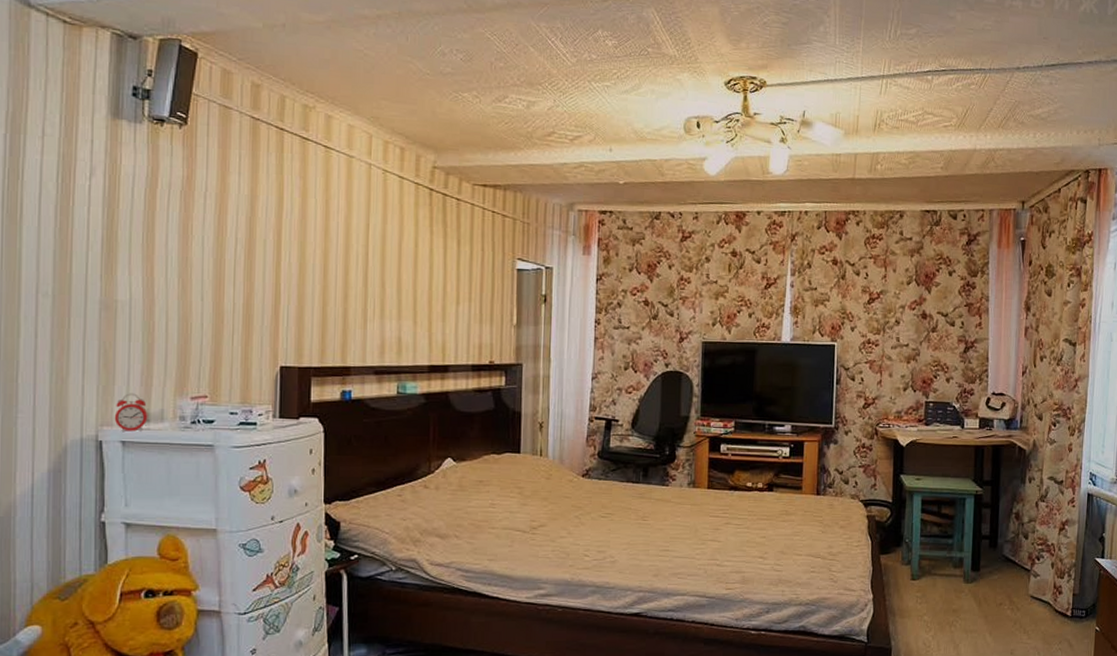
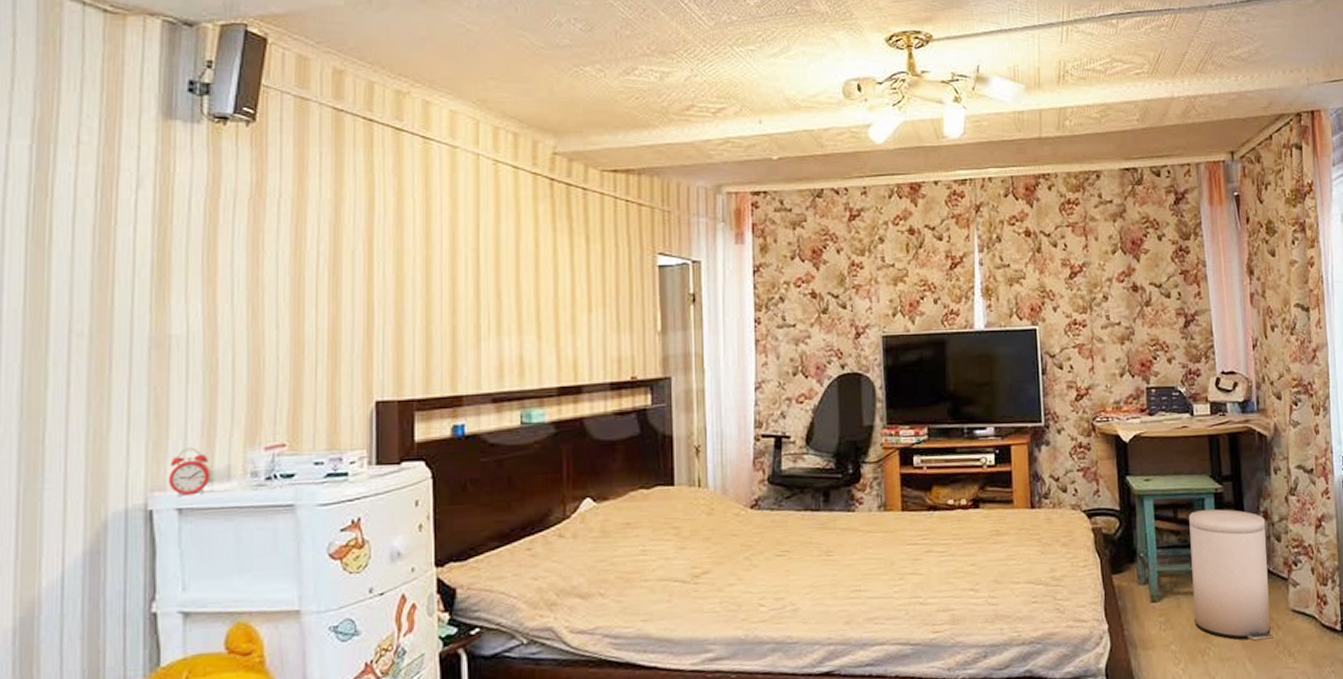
pedal bin: none [946,508,1017,618] -> present [1189,509,1274,641]

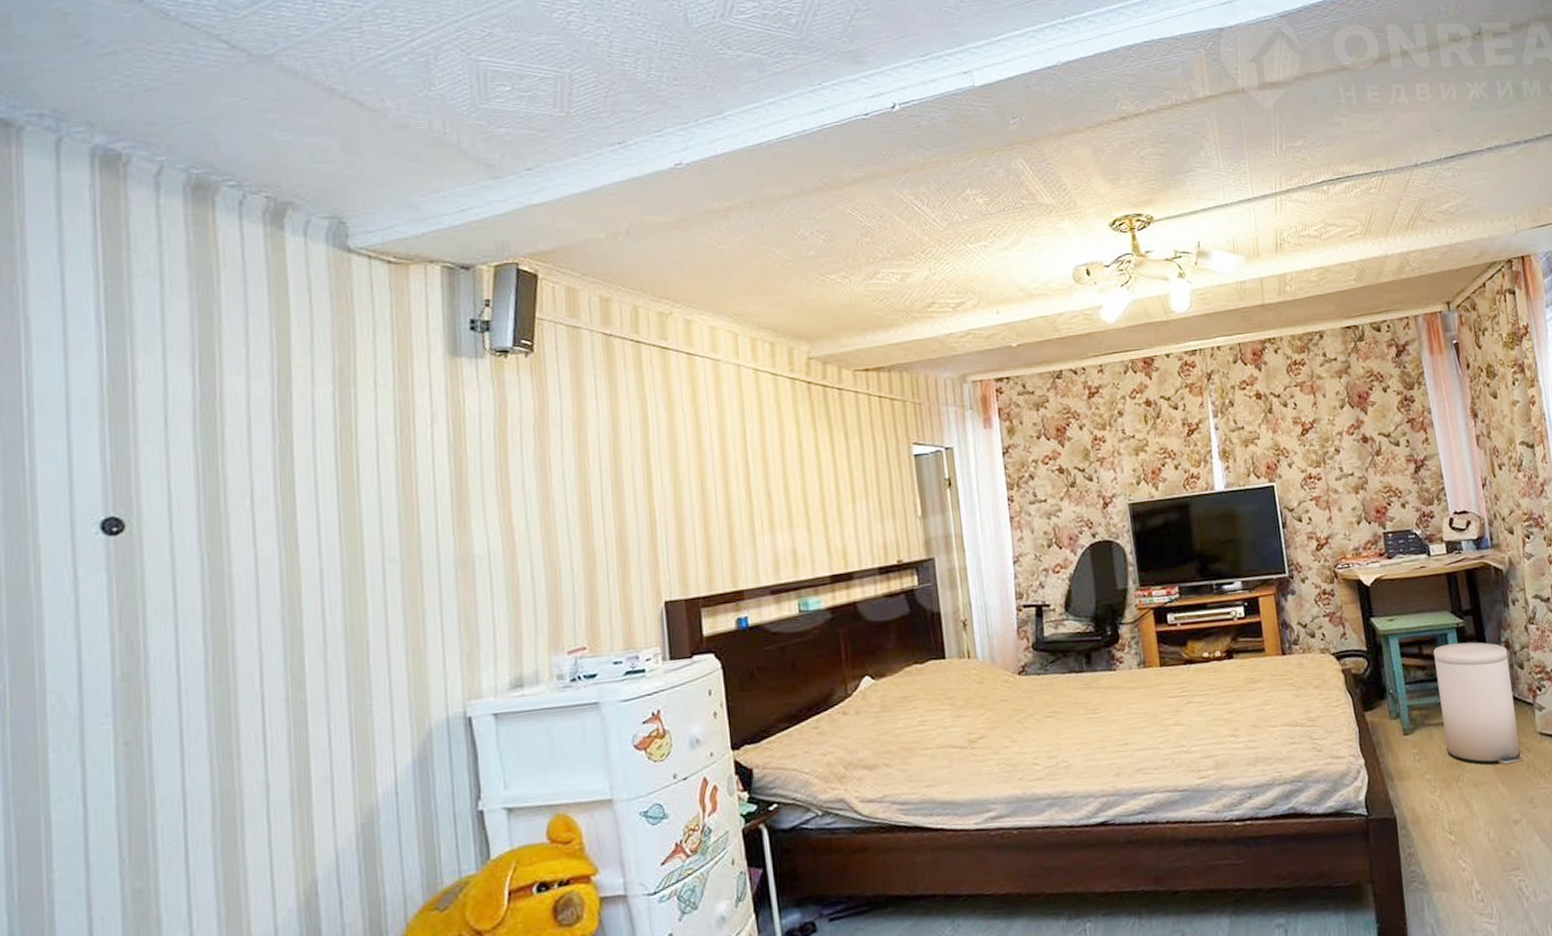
alarm clock: present [168,447,211,498] -> none [482,657,522,704]

